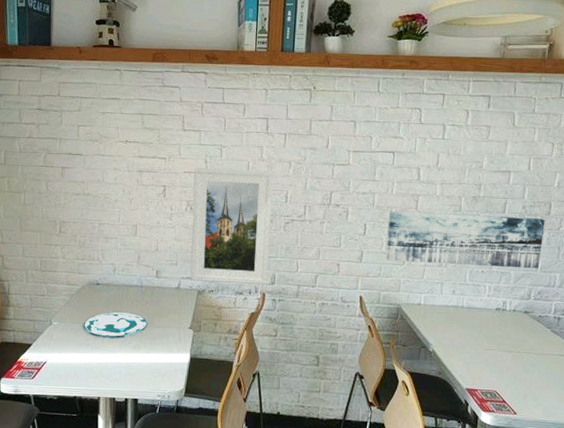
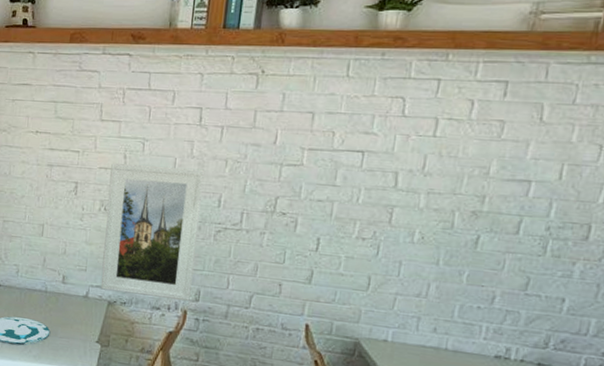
wall art: present [385,211,545,269] -> none [342,224,579,311]

